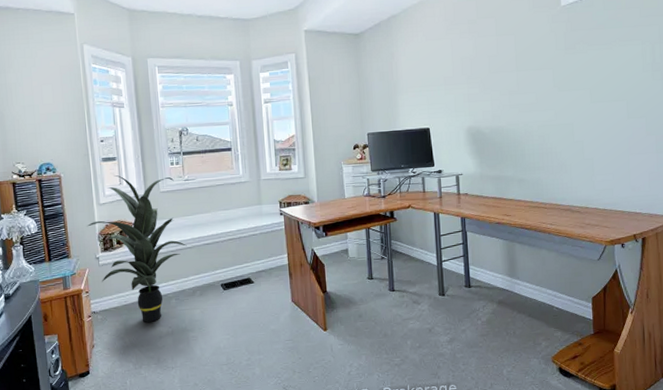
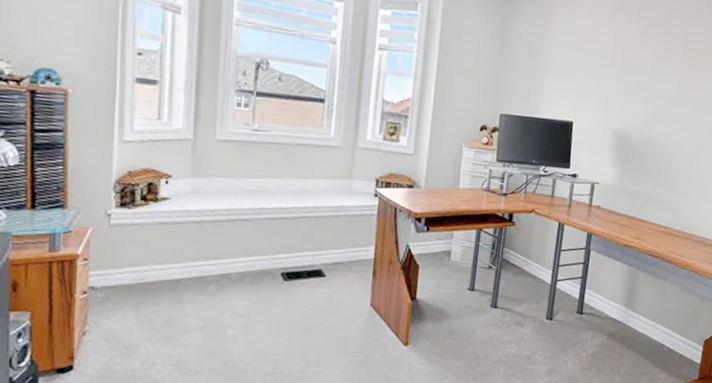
indoor plant: present [87,175,187,323] -> none [99,105,243,310]

